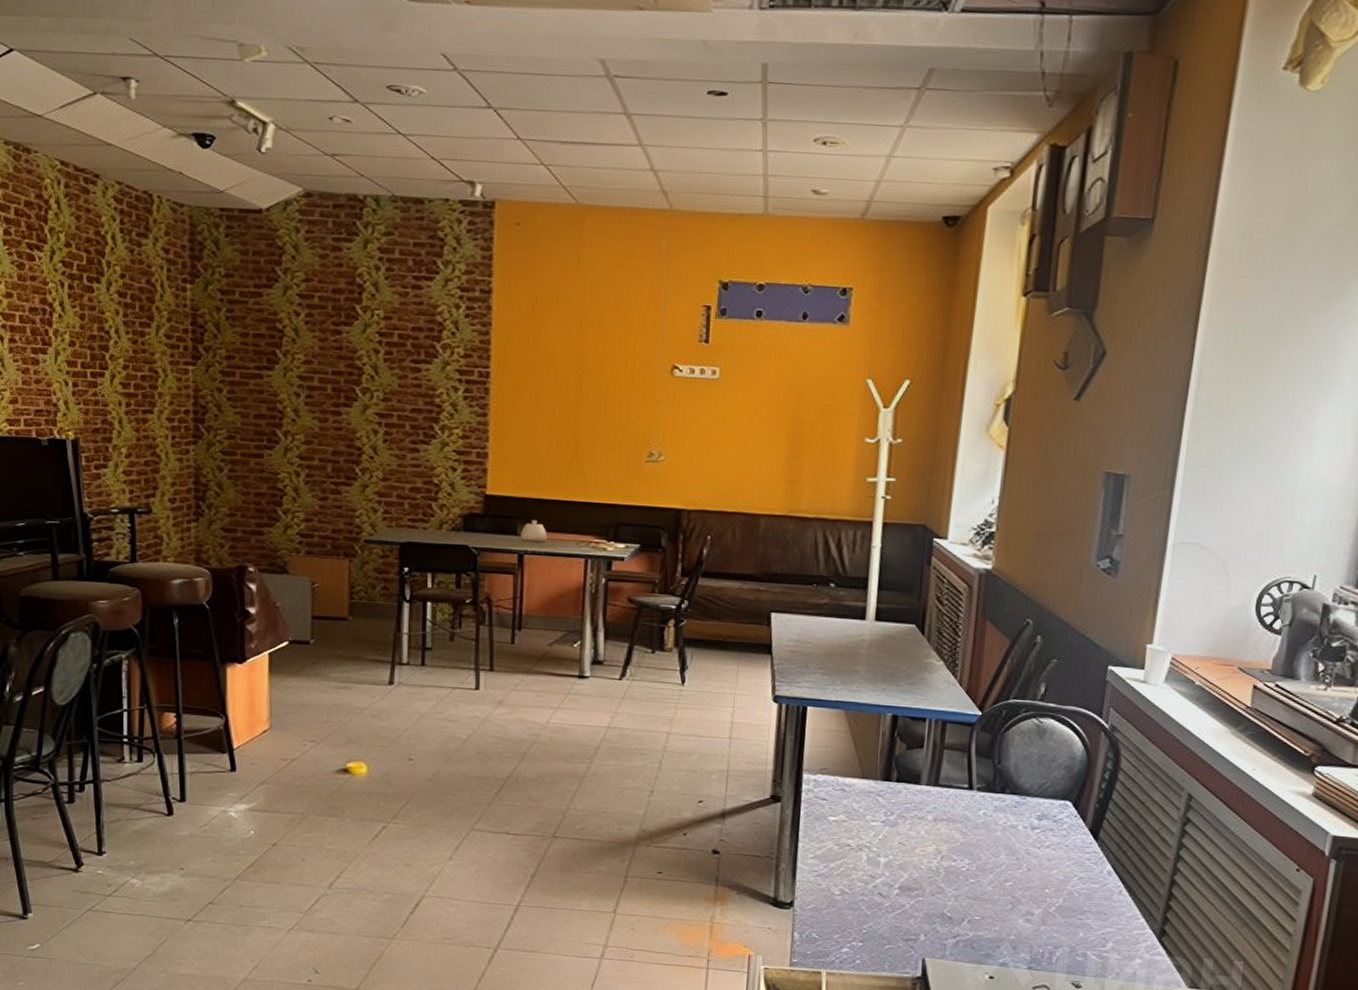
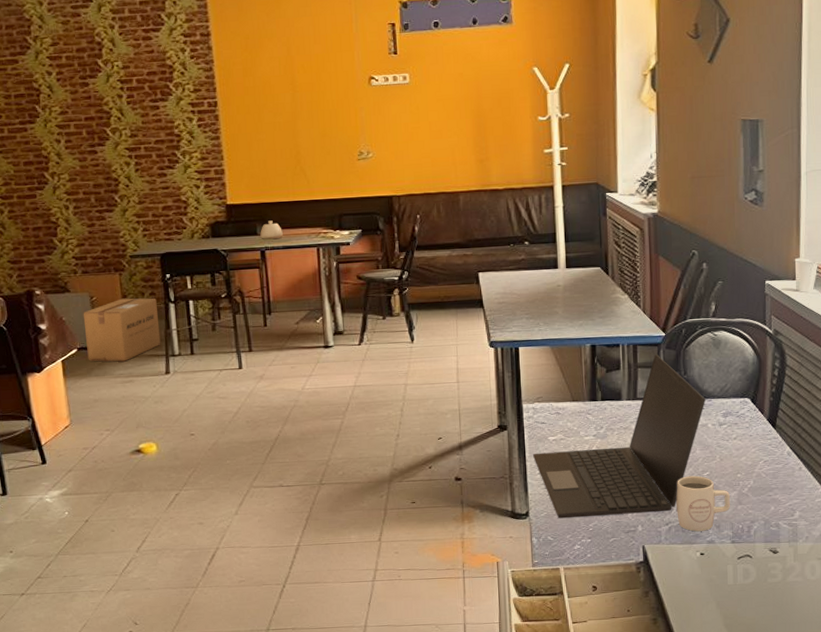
box: none [300,589,389,664] -> present [83,298,161,362]
laptop: none [807,735,1020,922] -> present [533,354,706,519]
mug: none [967,883,1033,951] -> present [676,475,730,532]

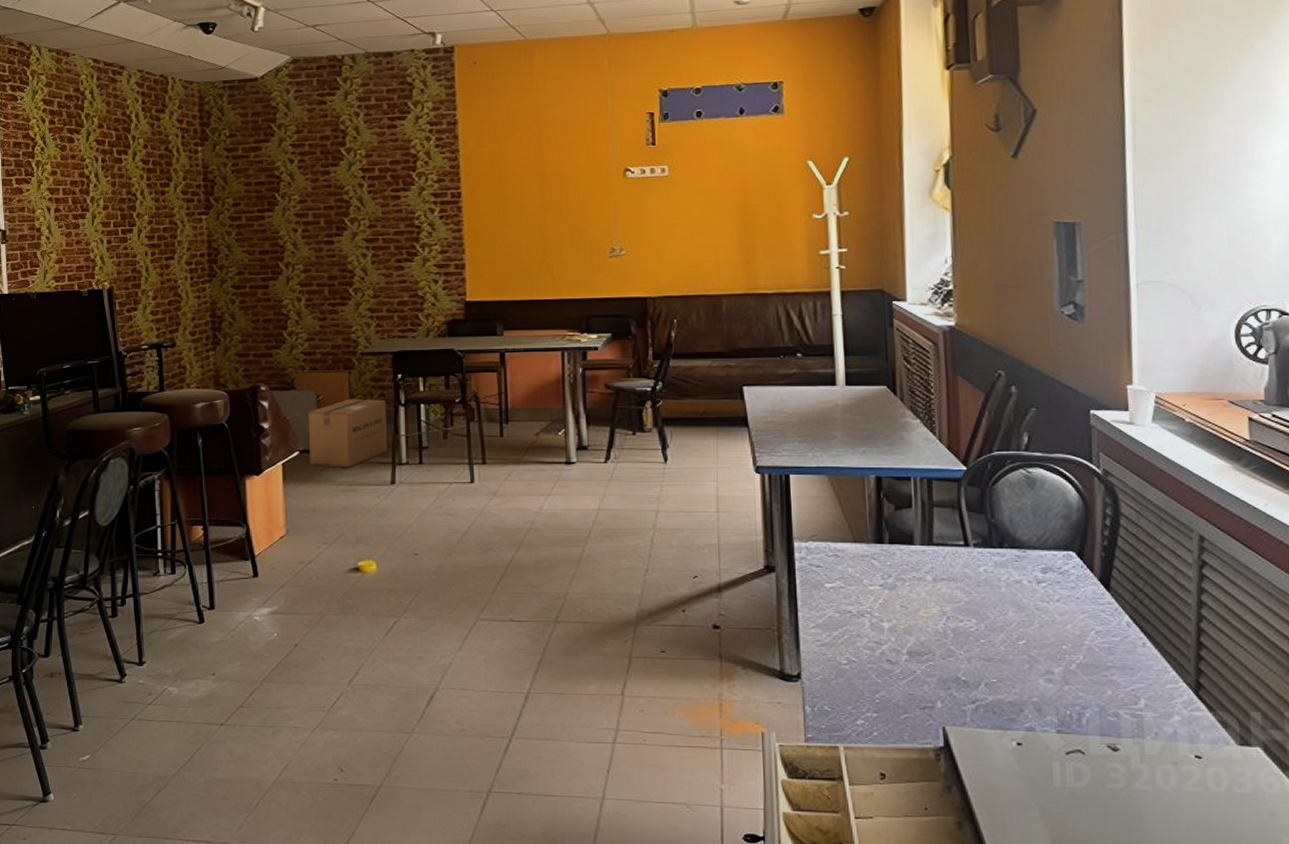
sugar bowl: present [260,220,284,240] -> none [500,320,526,341]
laptop: present [533,354,706,519] -> none [806,491,1020,686]
mug: present [676,475,730,532] -> none [984,643,1054,715]

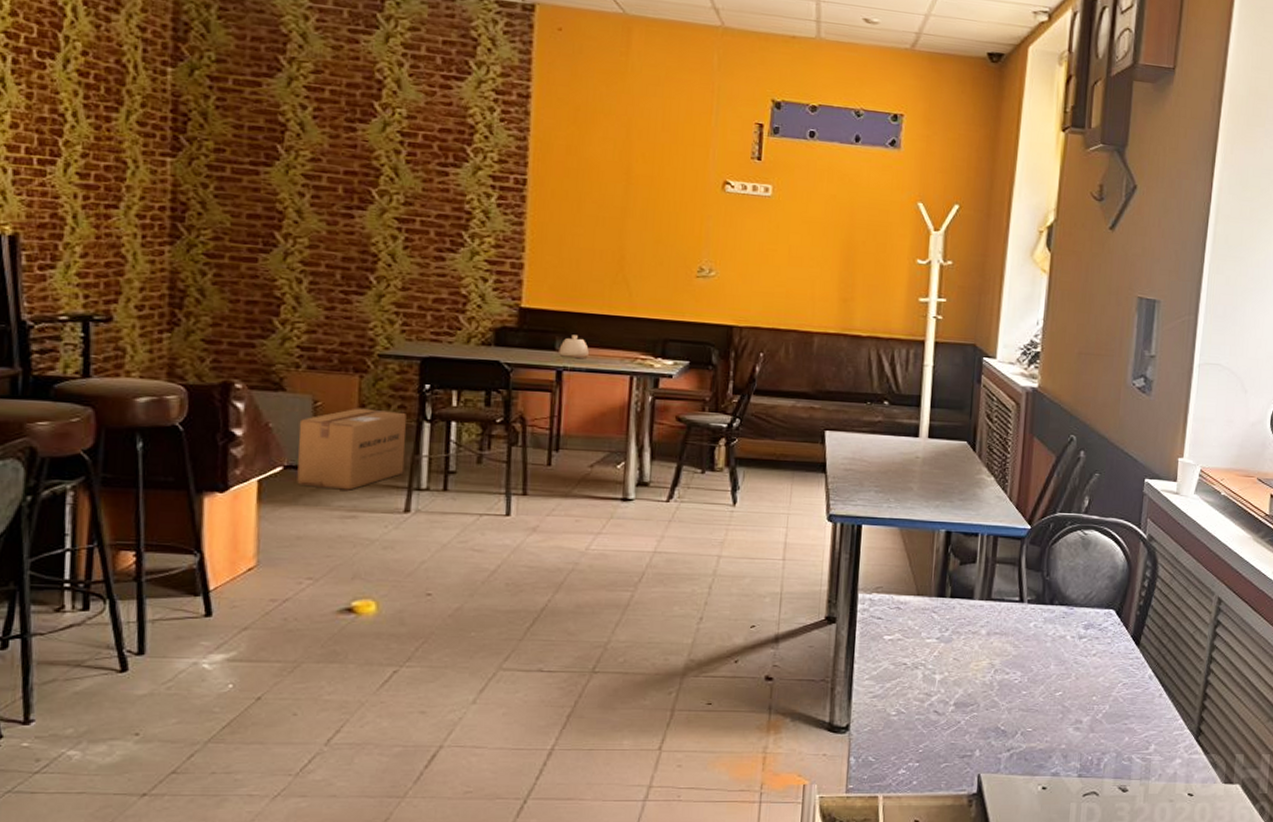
sugar bowl: none [500,320,526,341] -> present [559,335,590,359]

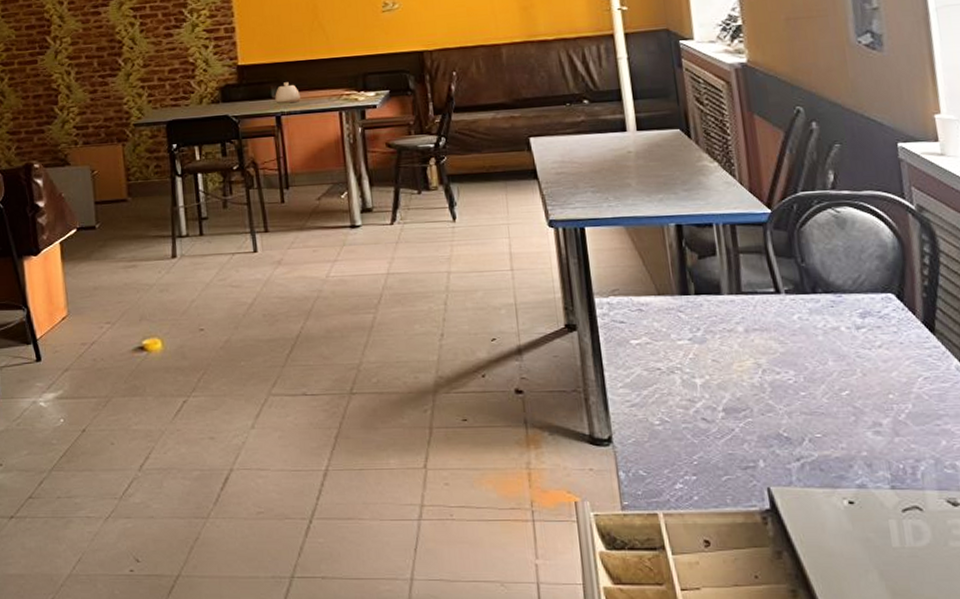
box: present [297,408,406,490] -> none [83,170,167,244]

